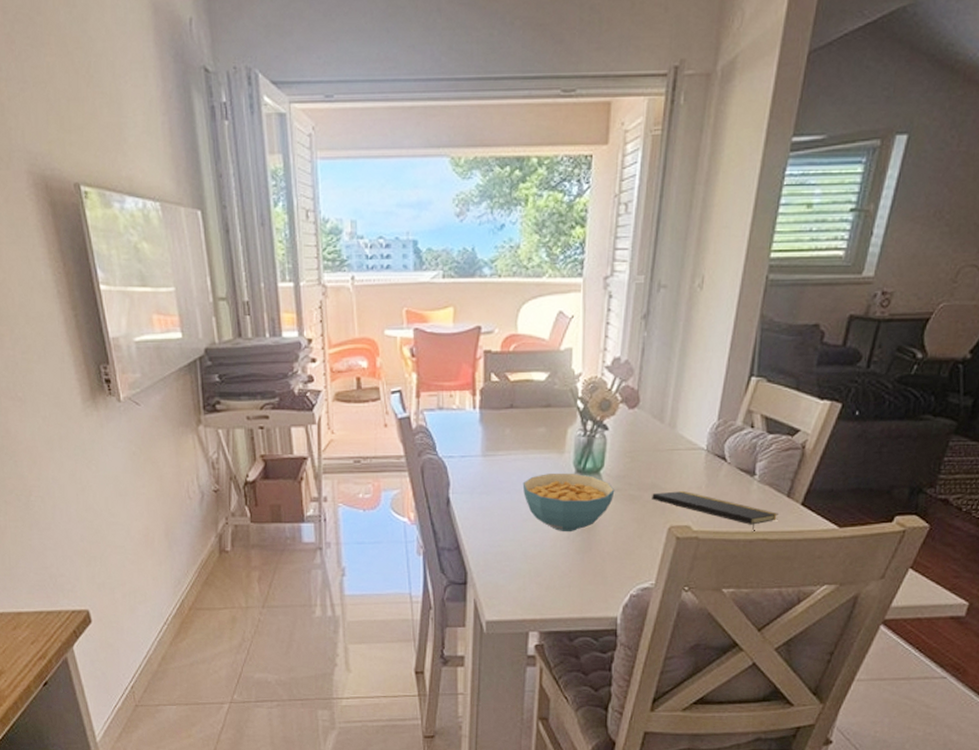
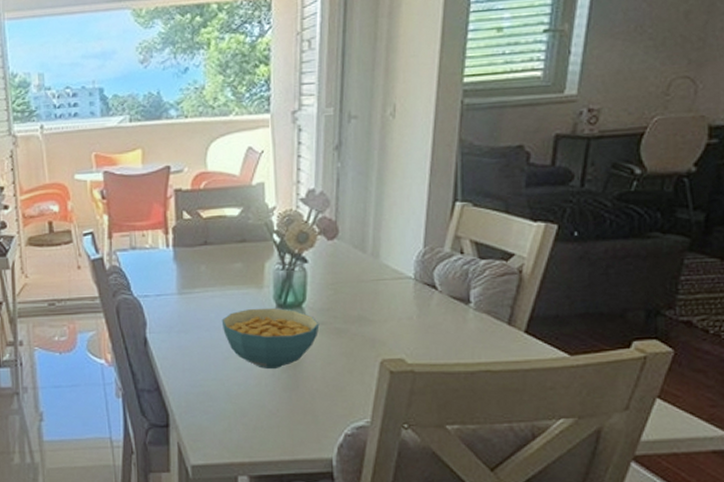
notepad: present [652,491,778,532] -> none [360,322,500,364]

